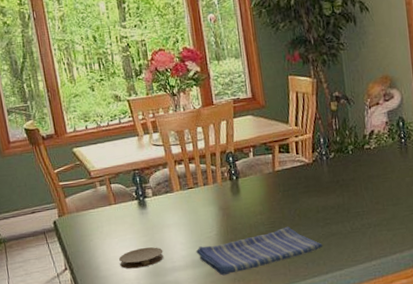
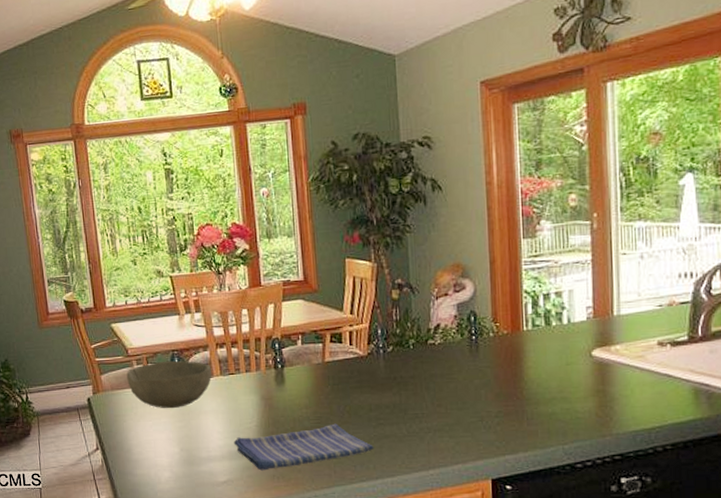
bowl: none [90,179,172,226] -> present [126,360,212,409]
coaster: present [119,247,164,269] -> none [152,434,199,455]

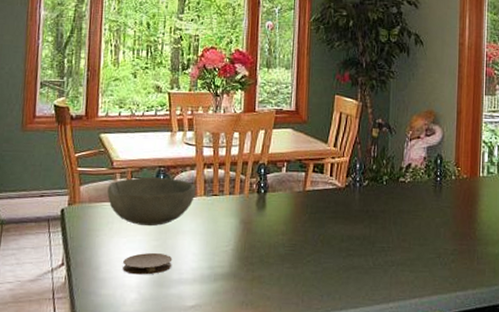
coaster: none [152,434,199,455] -> present [123,253,173,275]
dish towel: present [233,423,374,471] -> none [207,252,342,297]

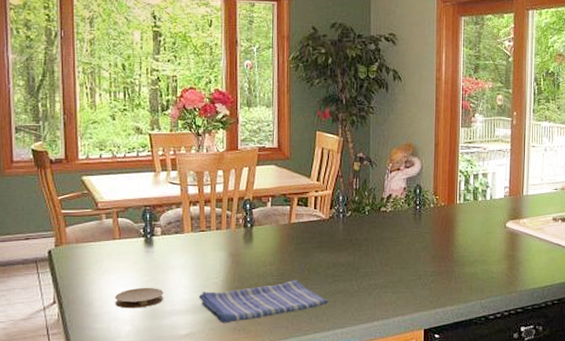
bowl: present [107,176,196,227] -> none [94,216,183,263]
dish towel: none [207,252,342,297] -> present [198,279,329,324]

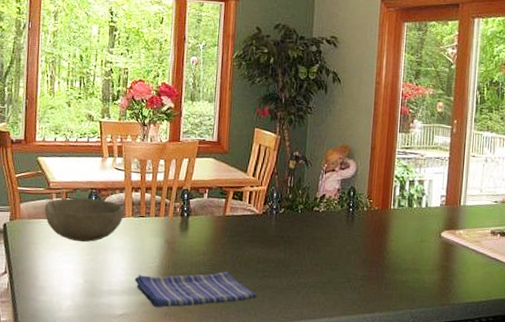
bowl: none [94,216,183,263] -> present [44,197,125,242]
coaster: present [115,288,164,309] -> none [59,266,103,285]

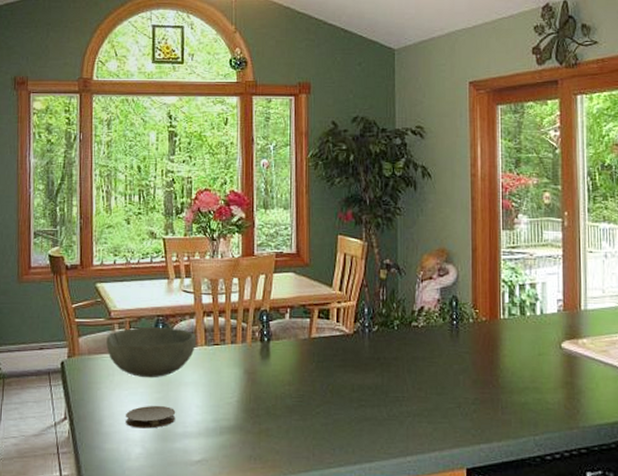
coaster: none [59,266,103,285] -> present [126,406,176,429]
dish towel: present [134,271,257,308] -> none [212,403,354,451]

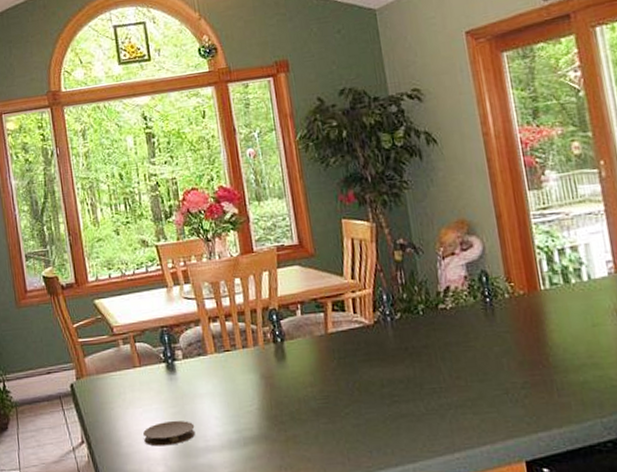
bowl: present [106,326,197,378] -> none [112,338,206,393]

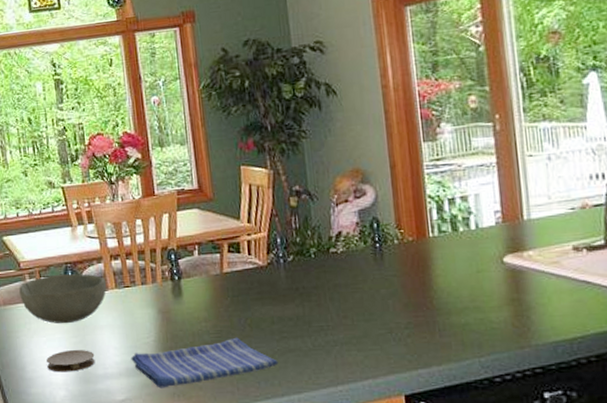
bowl: none [112,338,206,393] -> present [19,274,107,324]
dish towel: none [233,402,391,461] -> present [131,337,279,388]

